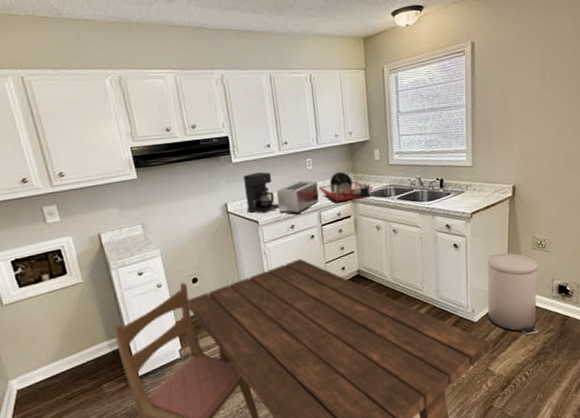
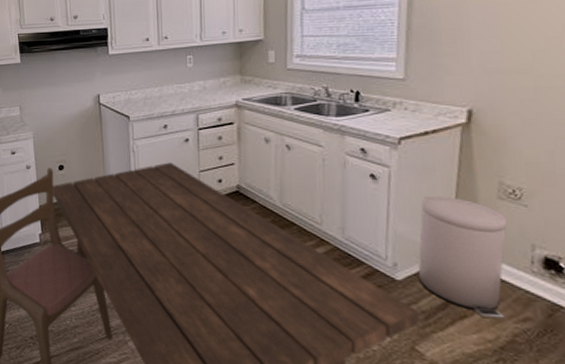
coffee maker: present [243,172,279,214] -> none [119,65,153,109]
toaster: present [276,180,319,215] -> none [151,78,198,114]
dish rack: present [319,171,373,203] -> none [199,72,264,106]

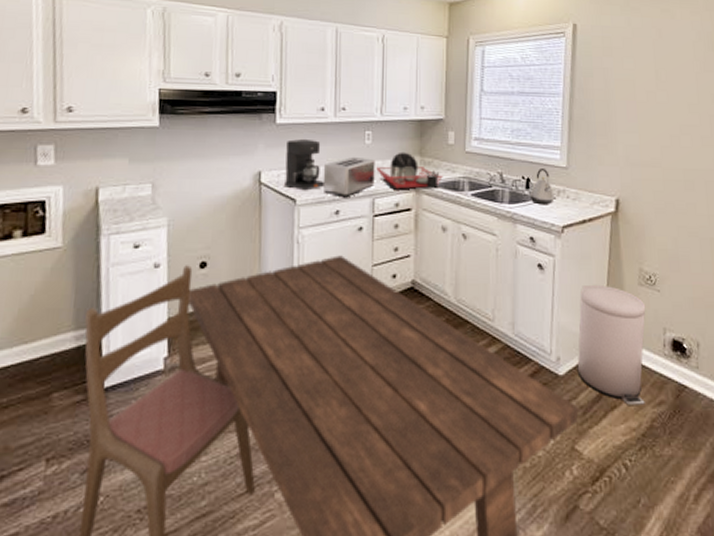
coffee maker: none [119,65,153,109] -> present [285,138,324,191]
toaster: none [151,78,198,114] -> present [322,156,375,198]
dish rack: none [199,72,264,106] -> present [376,152,443,191]
kettle: none [359,80,389,117] -> present [529,167,555,205]

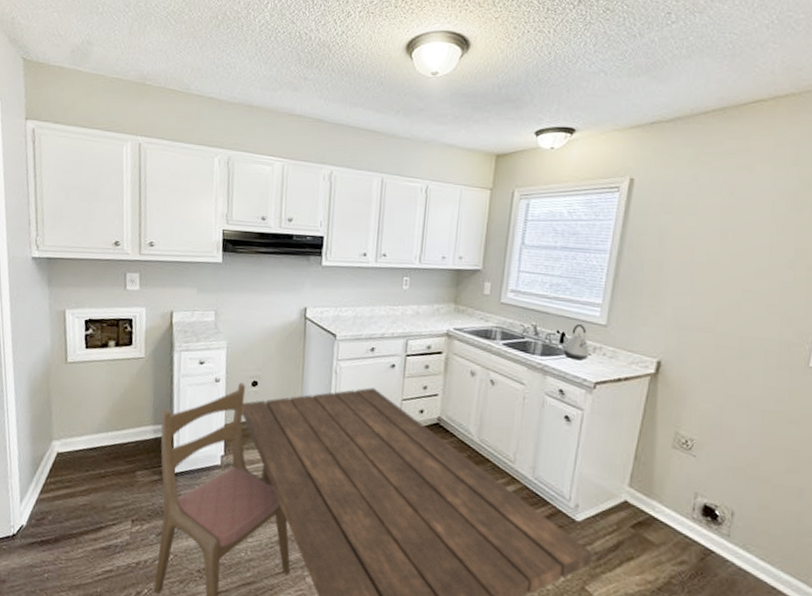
coffee maker: present [285,138,324,191] -> none [327,280,362,328]
toaster: present [322,156,375,198] -> none [360,299,411,337]
dish rack: present [376,152,443,191] -> none [412,298,476,336]
pedal bin: present [577,284,646,407] -> none [595,441,678,562]

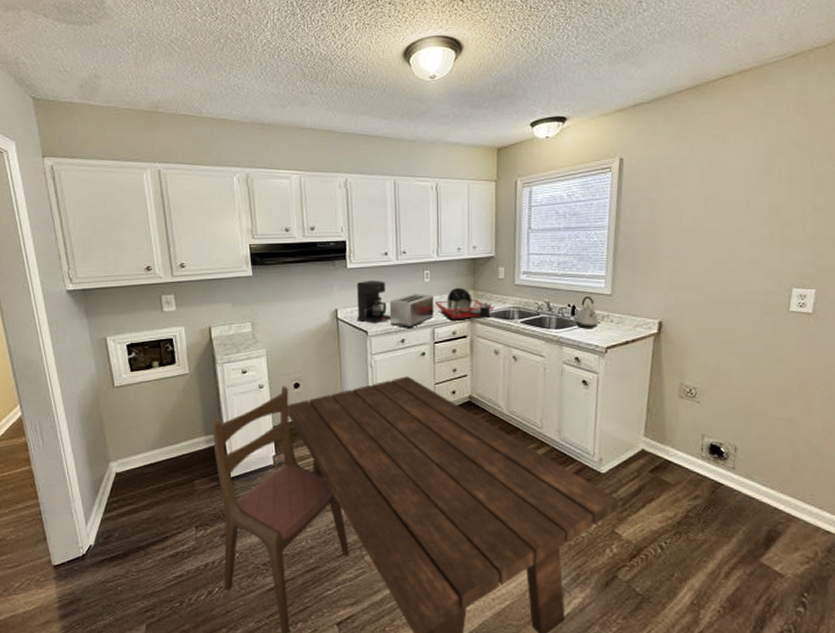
coffee maker: none [327,280,362,328] -> present [357,280,391,324]
toaster: none [360,299,411,337] -> present [389,293,434,329]
dish rack: none [412,298,476,336] -> present [435,287,495,320]

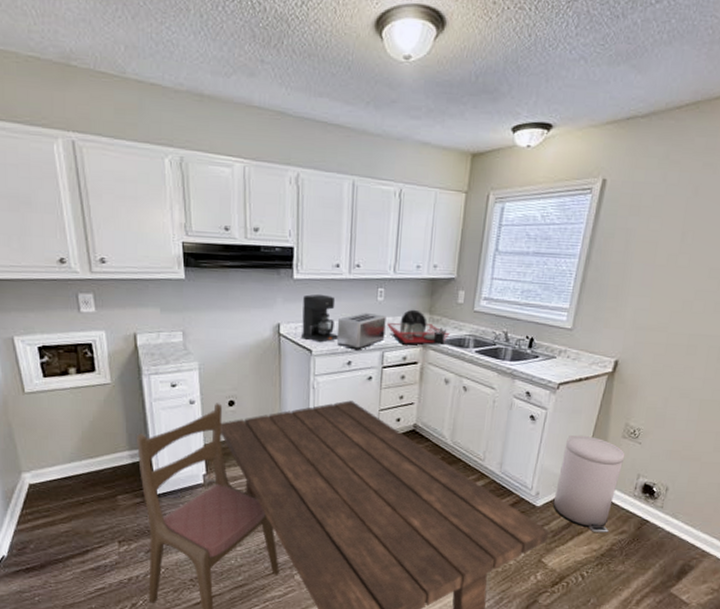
kettle: present [575,295,599,329] -> none [531,328,556,364]
pedal bin: none [618,397,685,500] -> present [553,435,625,534]

